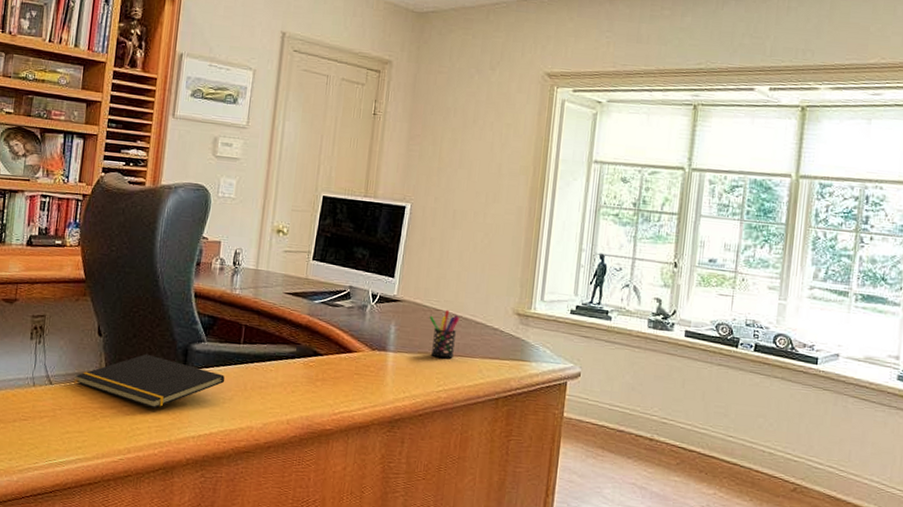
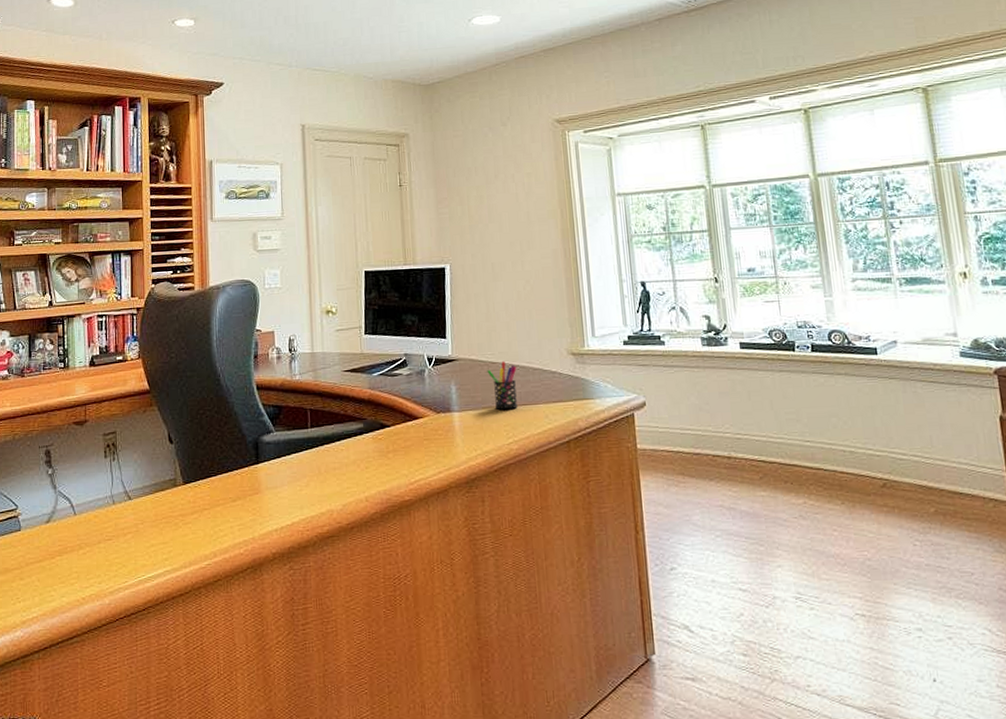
notepad: present [76,353,225,409] -> none [153,453,299,508]

